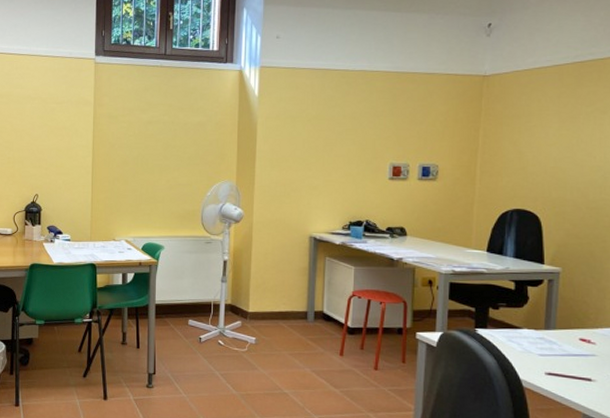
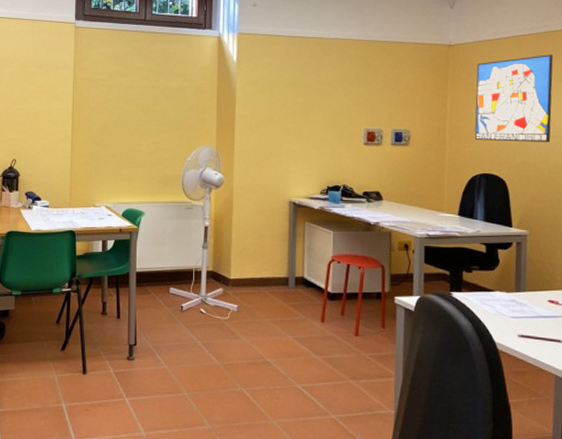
wall art: none [508,84,598,178] -> present [475,54,553,143]

